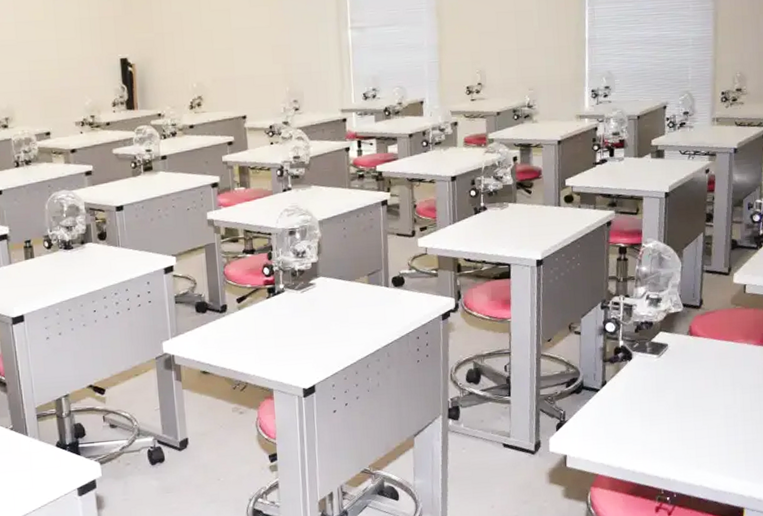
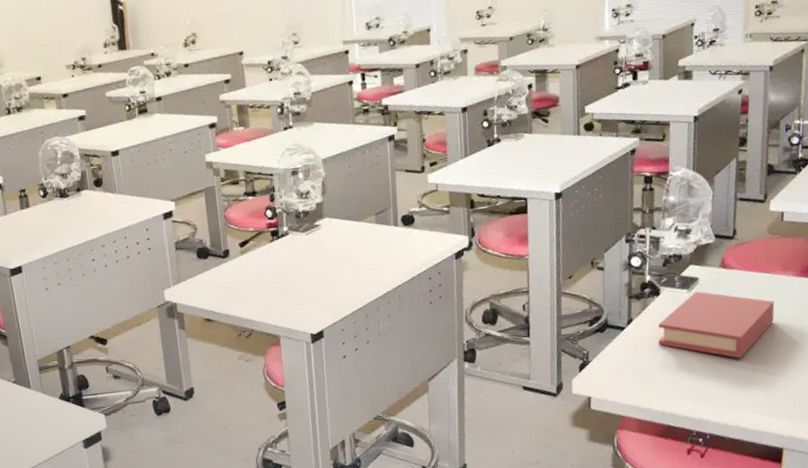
book: none [630,356,737,422] -> present [658,291,775,359]

